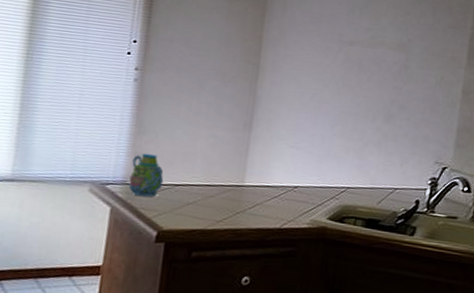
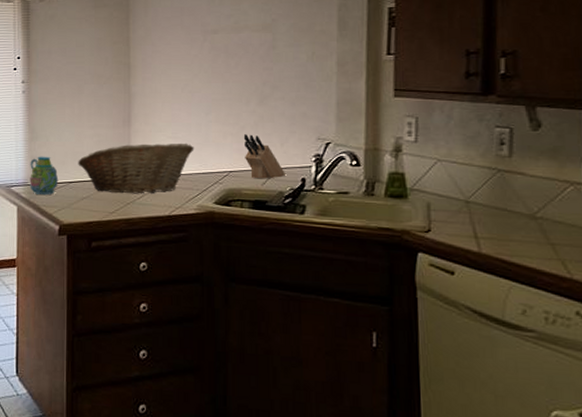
fruit basket: none [188,150,315,204] -> present [78,143,194,194]
knife block: none [364,151,401,198] -> present [243,134,285,179]

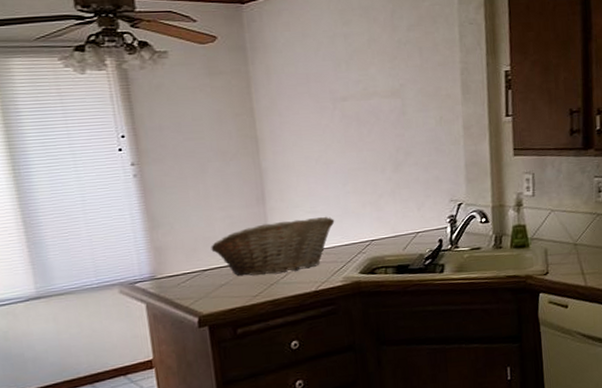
mug: present [30,156,59,196] -> none [154,245,192,288]
knife block: present [243,134,285,179] -> none [382,202,424,245]

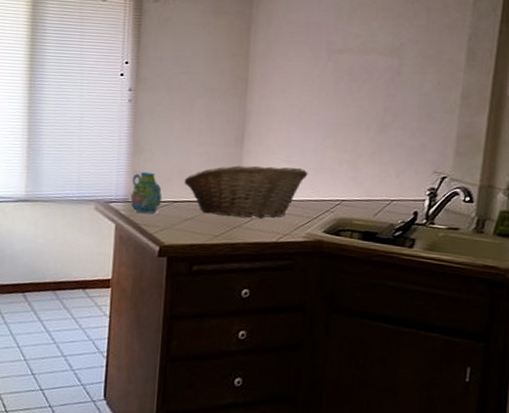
mug: none [154,245,192,288] -> present [130,171,162,214]

